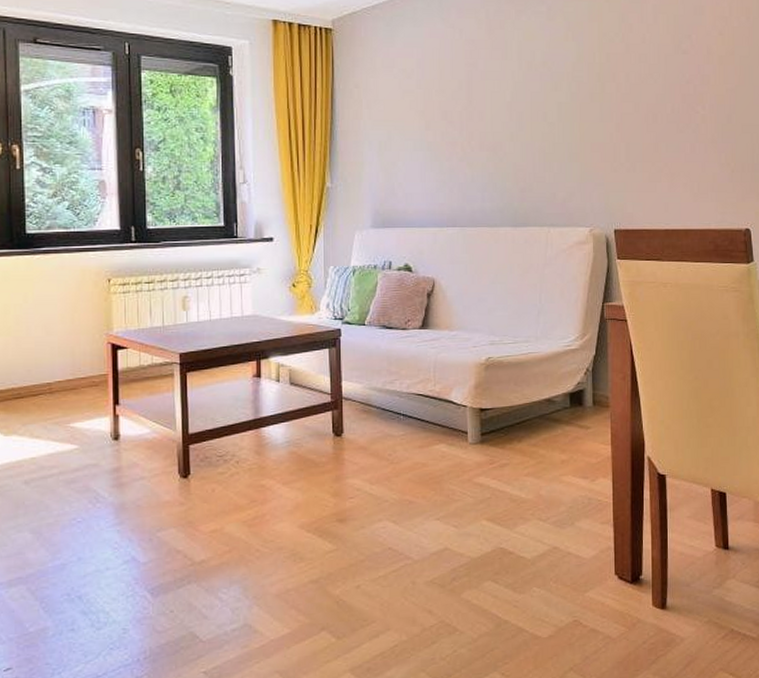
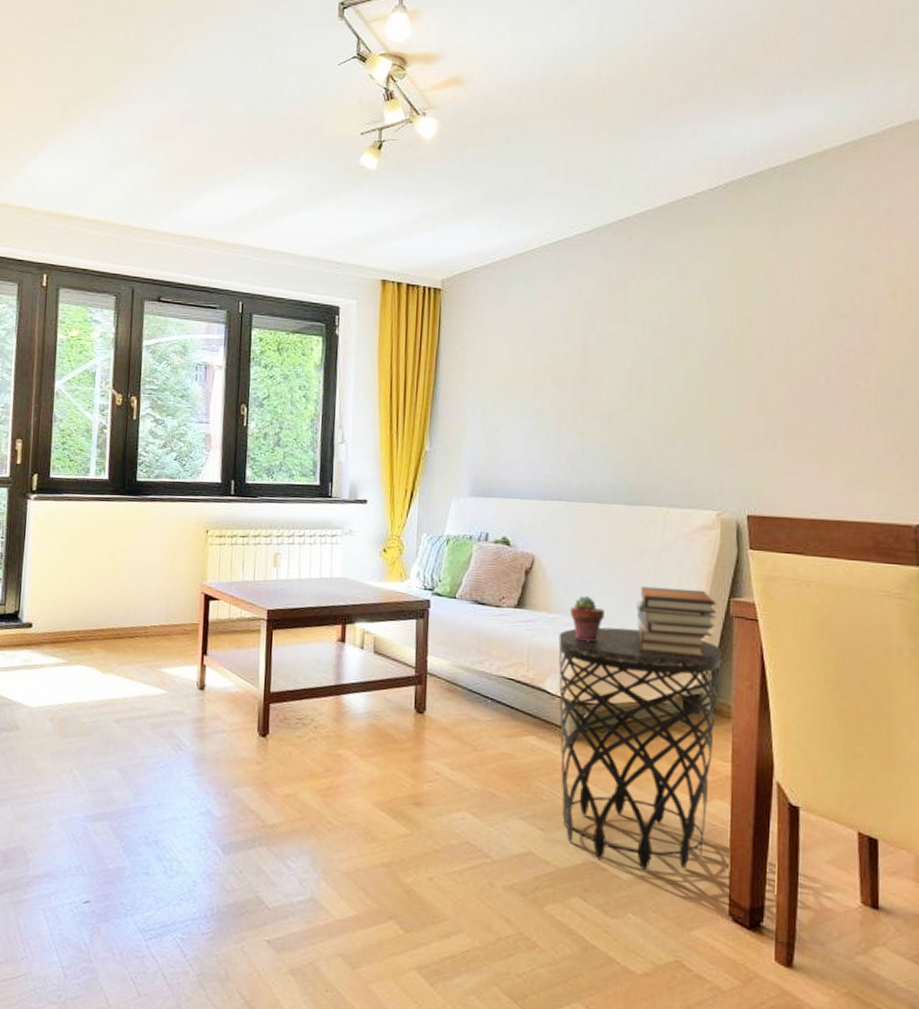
side table: none [461,338,599,548] -> present [558,627,722,870]
potted succulent: none [469,313,499,354] -> present [570,596,605,642]
book stack: none [525,298,593,357] -> present [635,586,716,657]

